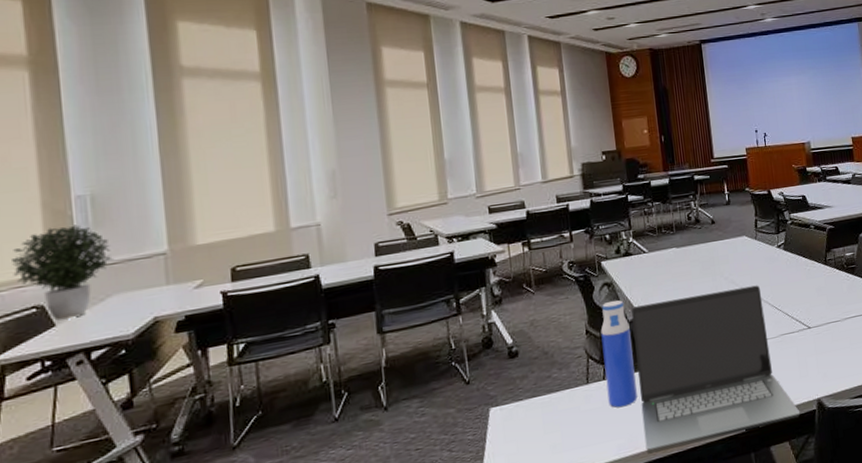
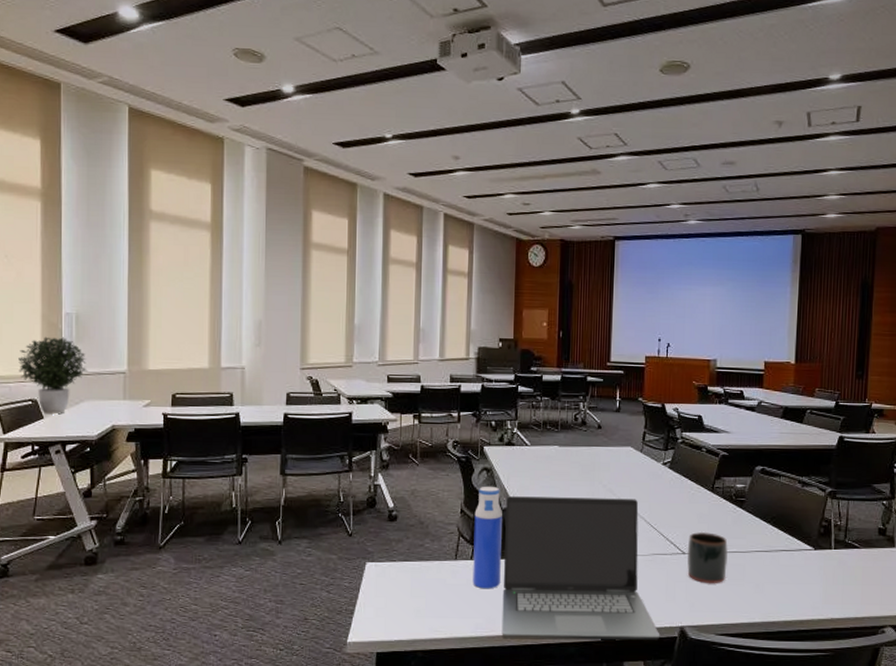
mug: none [811,303,850,353] -> present [687,531,728,584]

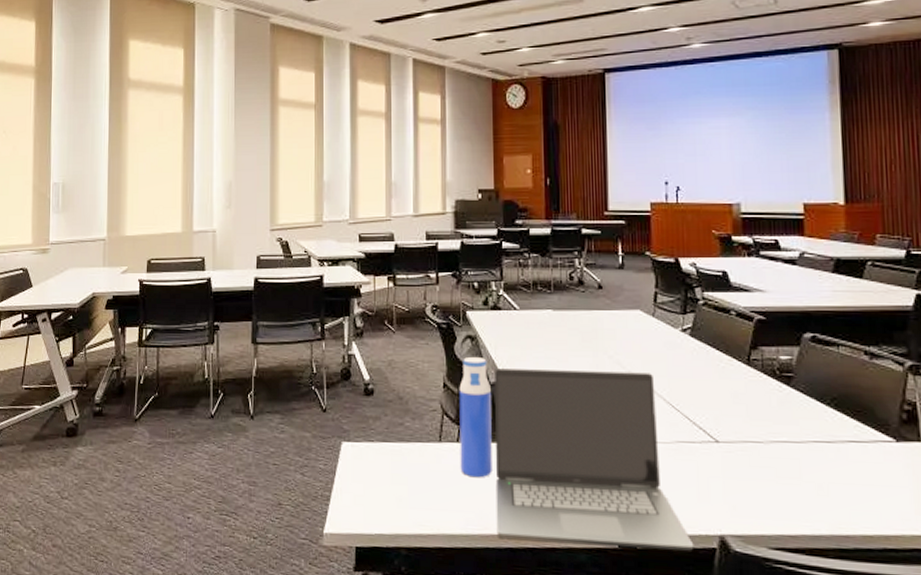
potted plant: present [18,337,89,415] -> none [12,206,73,283]
mug: present [687,531,728,584] -> none [721,414,776,482]

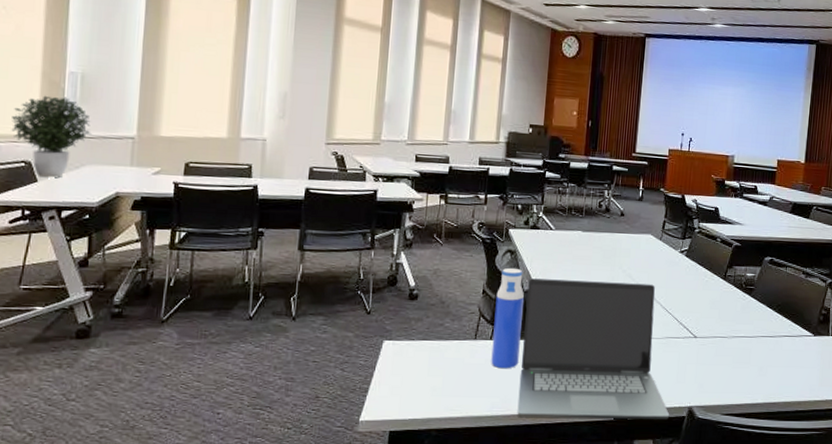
potted plant: none [12,206,73,283] -> present [11,95,93,179]

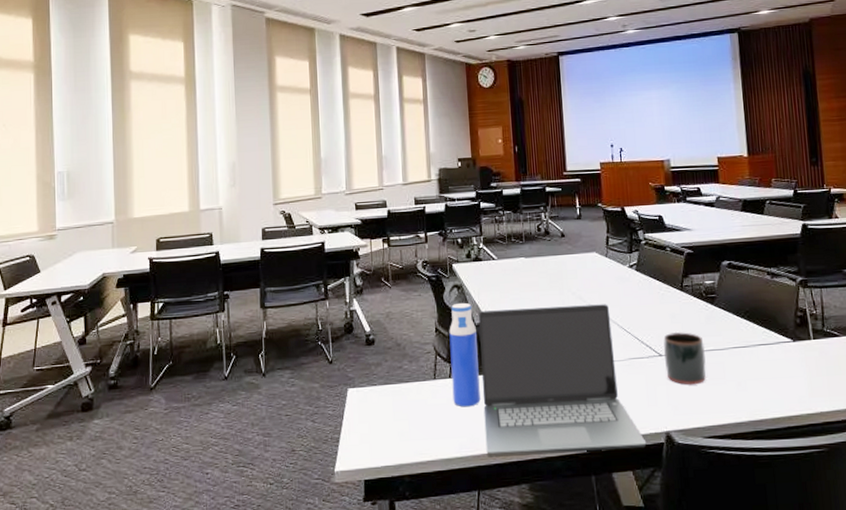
potted plant: present [11,95,93,179] -> none [17,194,80,268]
mug: none [698,316,736,367] -> present [663,331,706,385]

